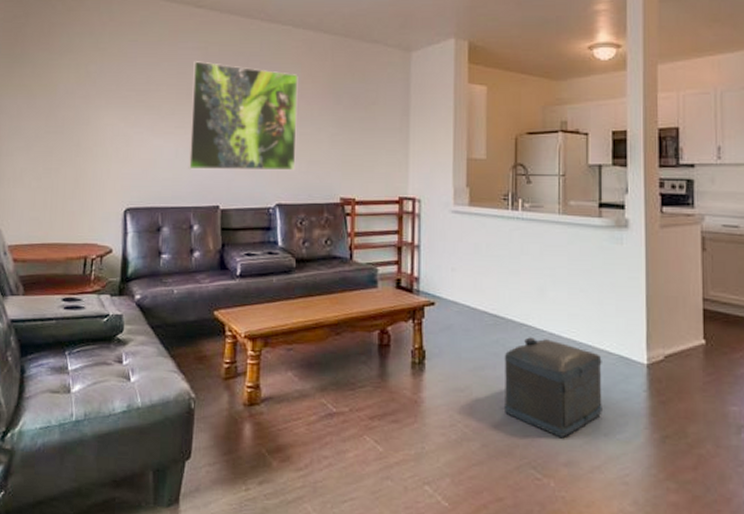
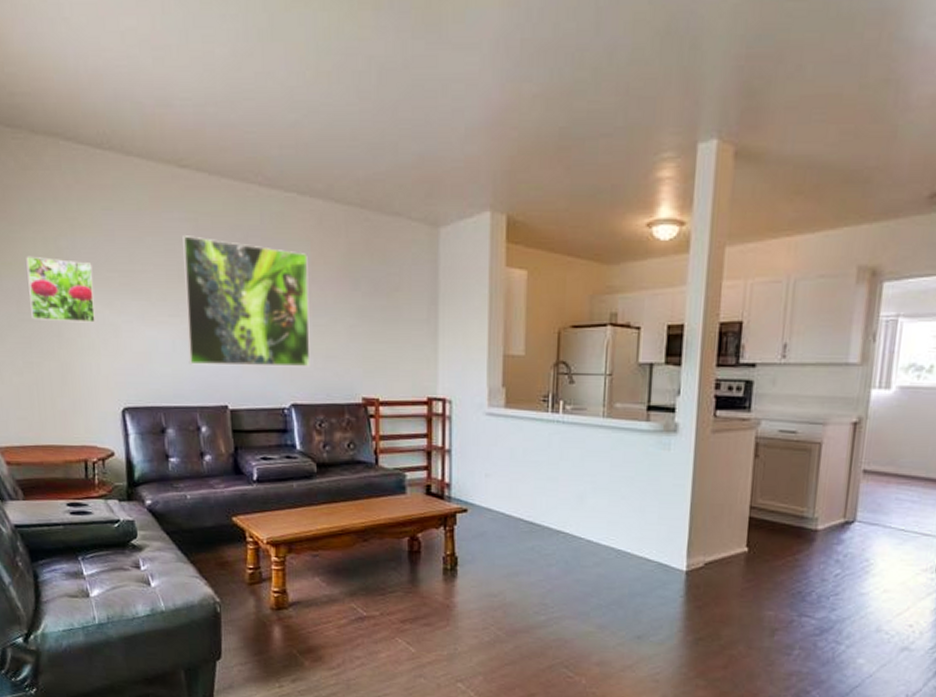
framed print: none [57,79,115,134] -> present [26,256,95,323]
ottoman: present [503,337,602,437] -> none [537,544,640,639]

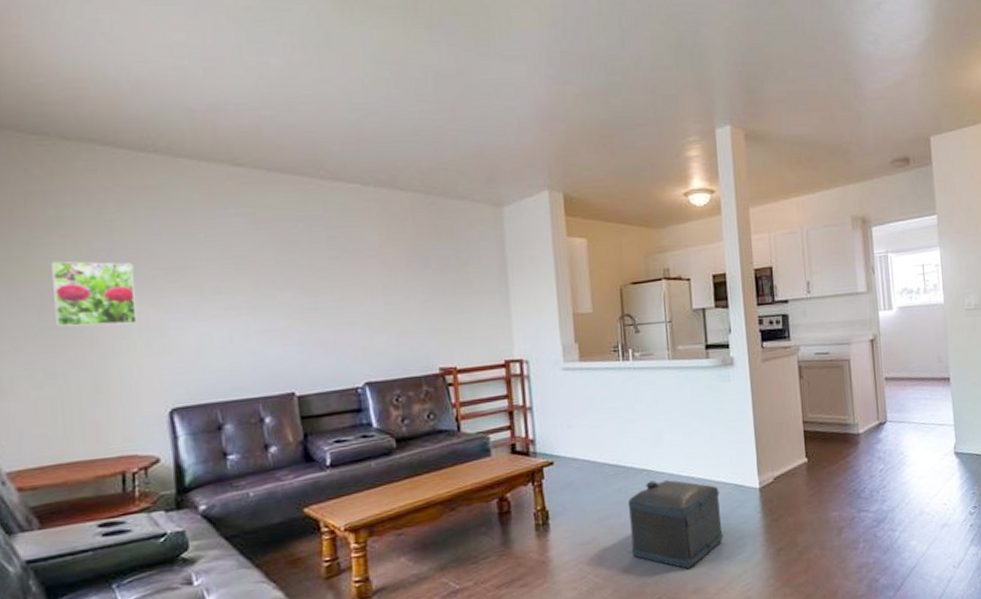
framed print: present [183,236,311,367] -> none [239,229,384,356]
ottoman: none [537,544,640,639] -> present [627,480,723,569]

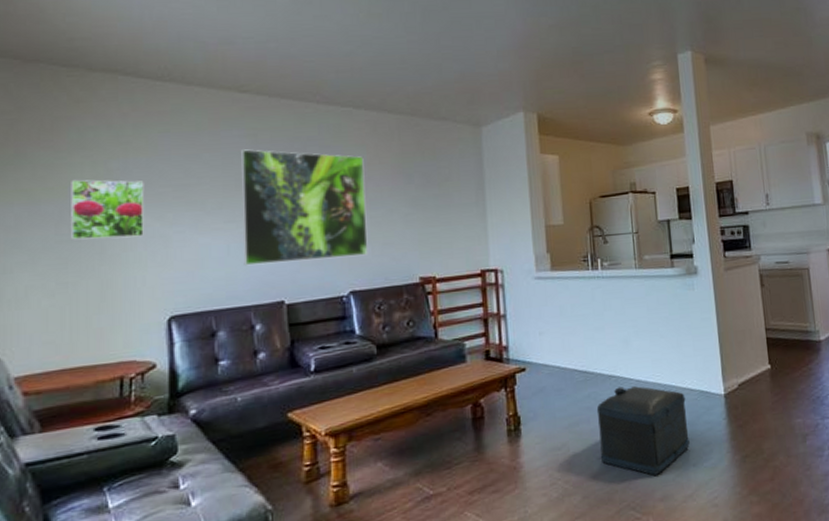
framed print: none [239,229,384,356] -> present [241,149,369,266]

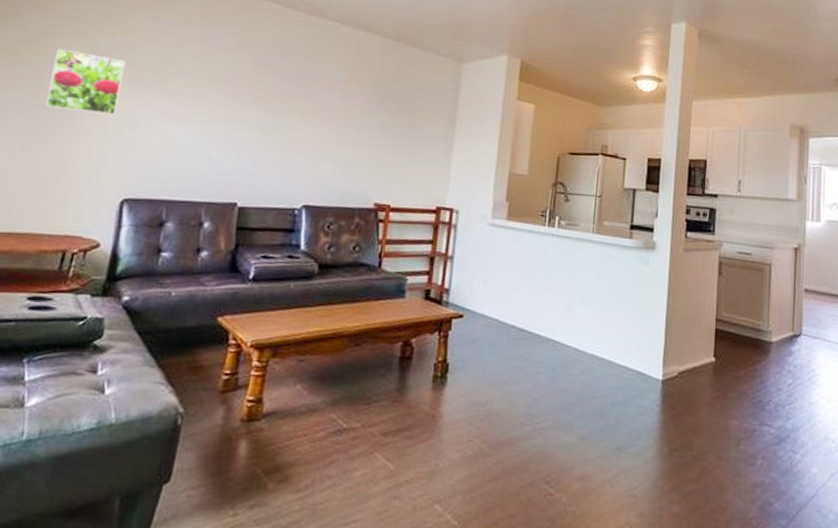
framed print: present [241,149,369,266] -> none [205,46,342,172]
ottoman: present [596,386,690,475] -> none [523,352,622,452]

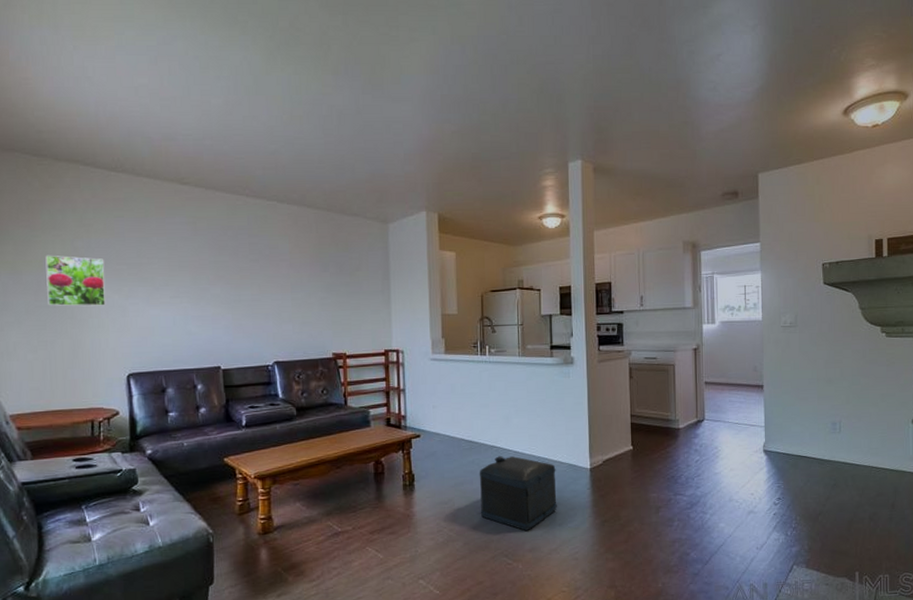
ottoman: none [523,352,622,452] -> present [479,456,557,530]

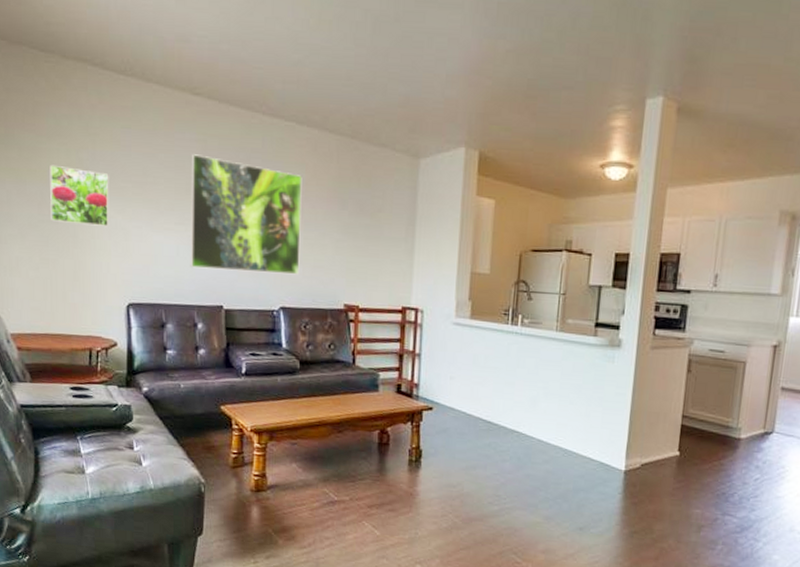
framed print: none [183,235,290,335] -> present [190,154,302,275]
ottoman: present [479,456,557,530] -> none [491,442,584,529]

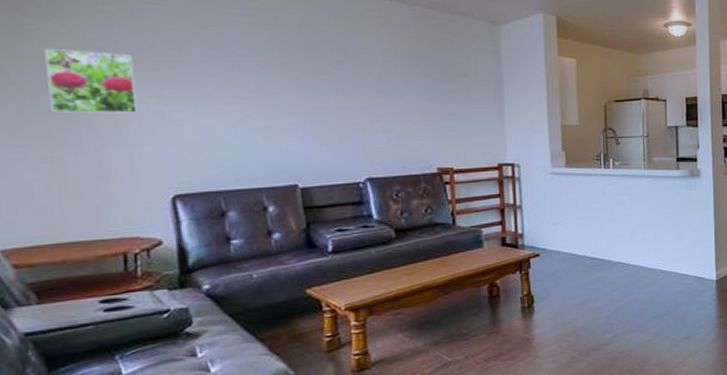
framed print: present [190,154,302,275] -> none [242,29,385,149]

